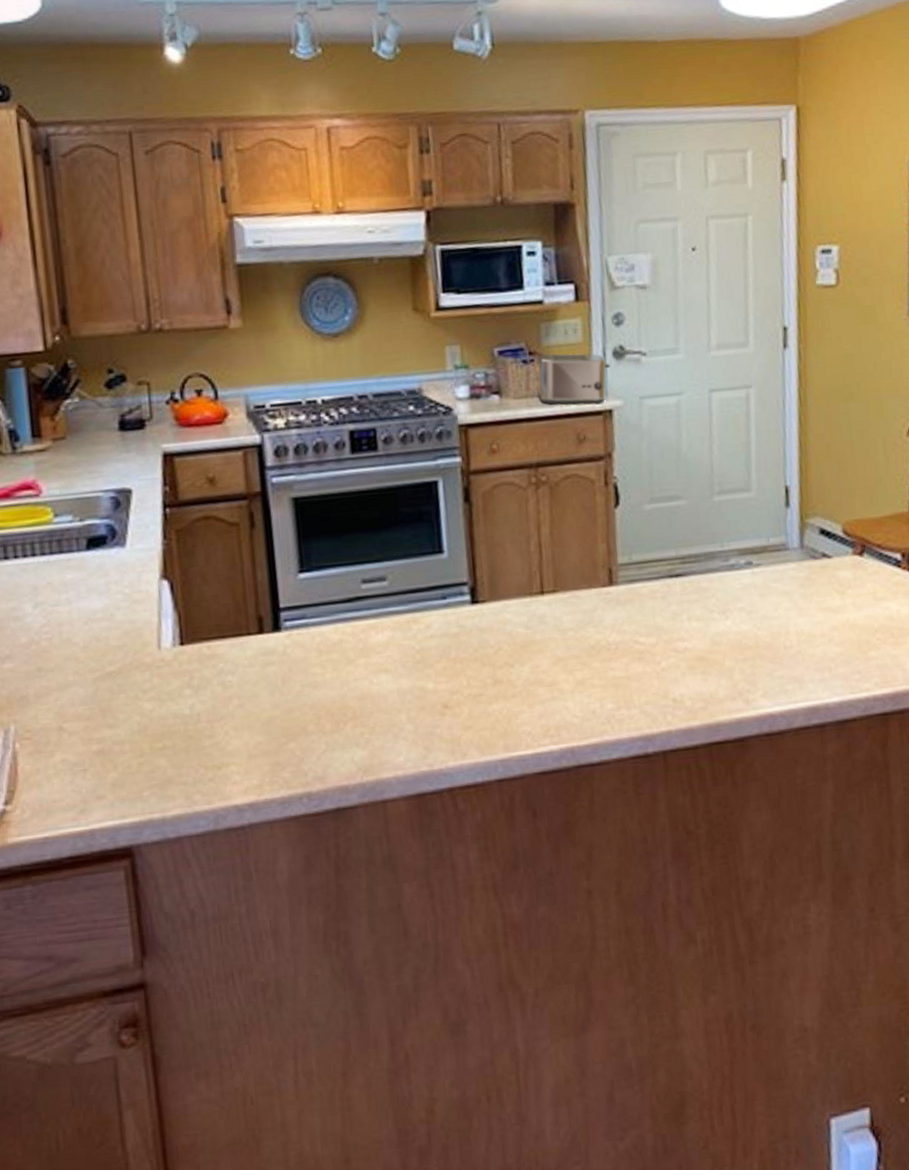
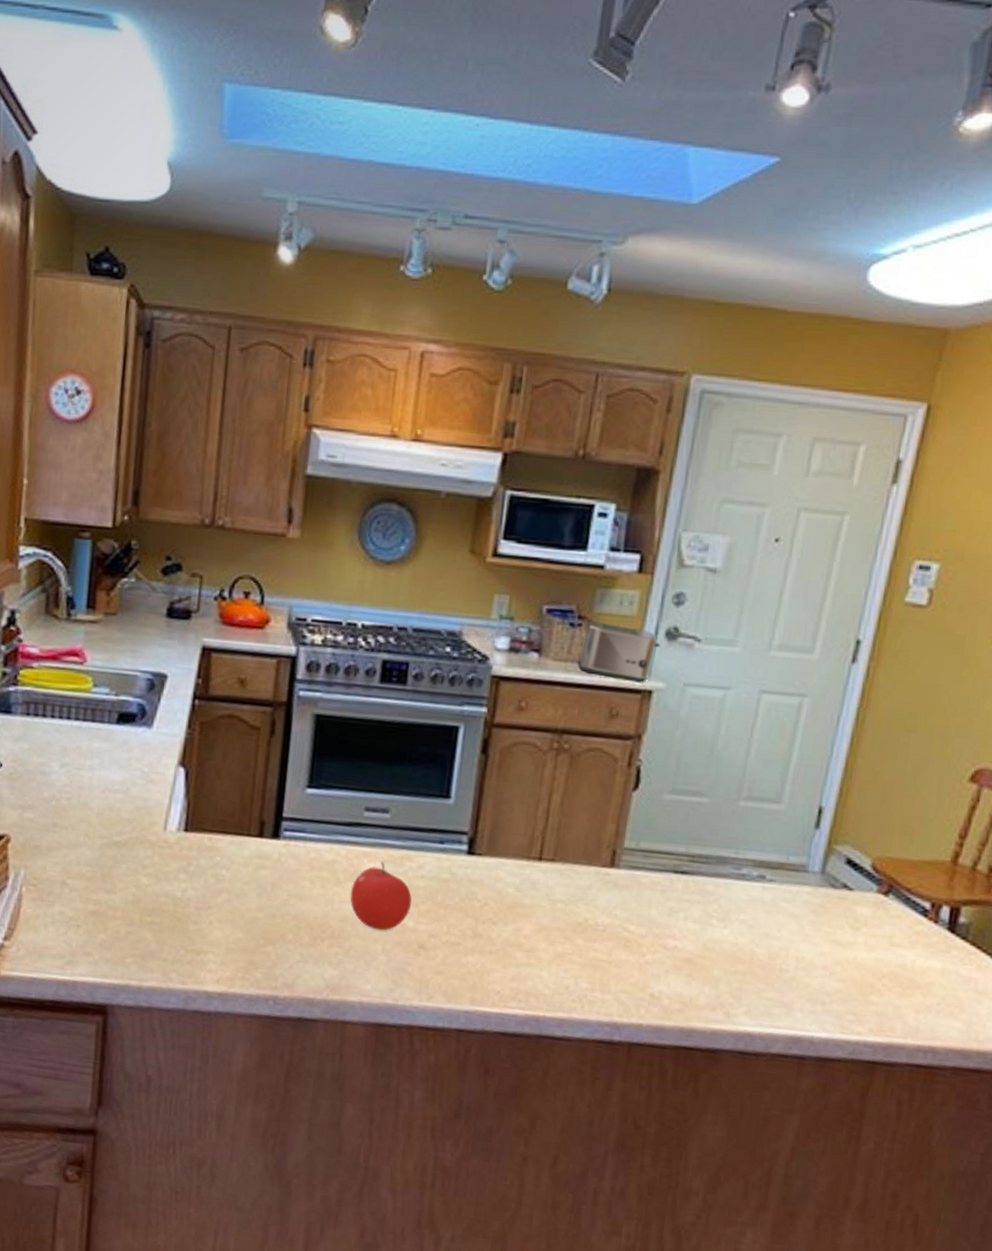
fruit: none [363,629,427,700] -> present [350,860,412,931]

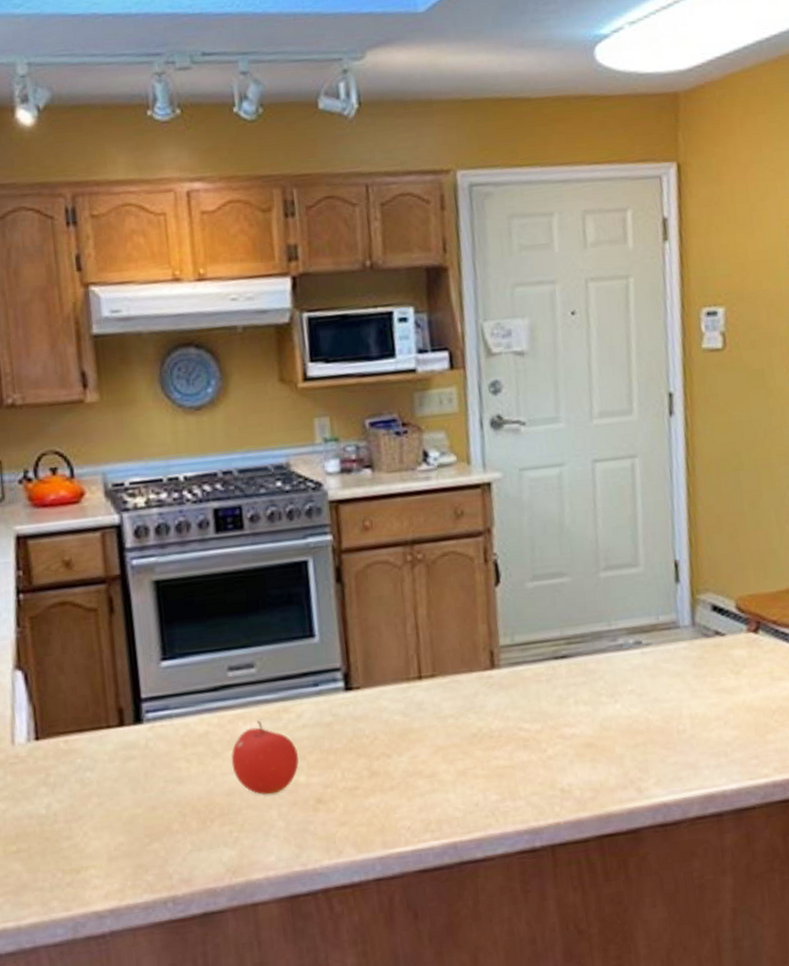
toaster: present [578,621,660,684] -> none [411,424,488,480]

